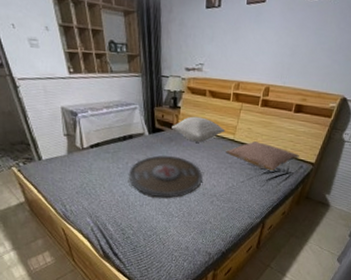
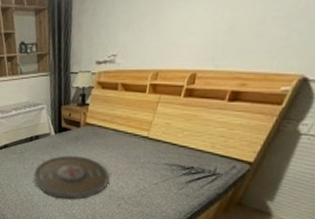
pillow: present [171,116,225,143] -> none [78,113,138,141]
pillow: present [226,141,299,171] -> none [137,138,232,171]

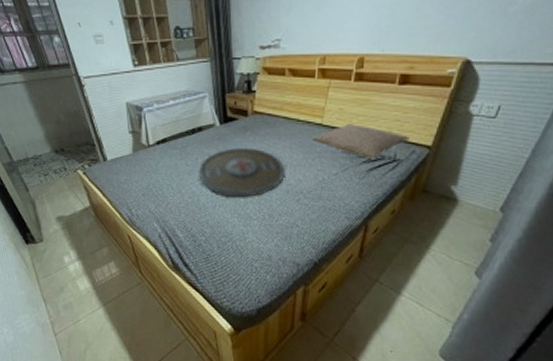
pillow: none [137,138,232,171] -> present [312,124,410,158]

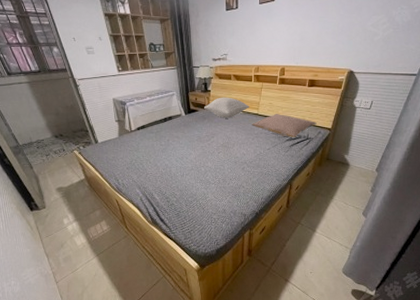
serving tray: present [198,147,285,198] -> none [170,131,233,168]
pillow: none [246,100,311,130] -> present [204,97,250,118]

